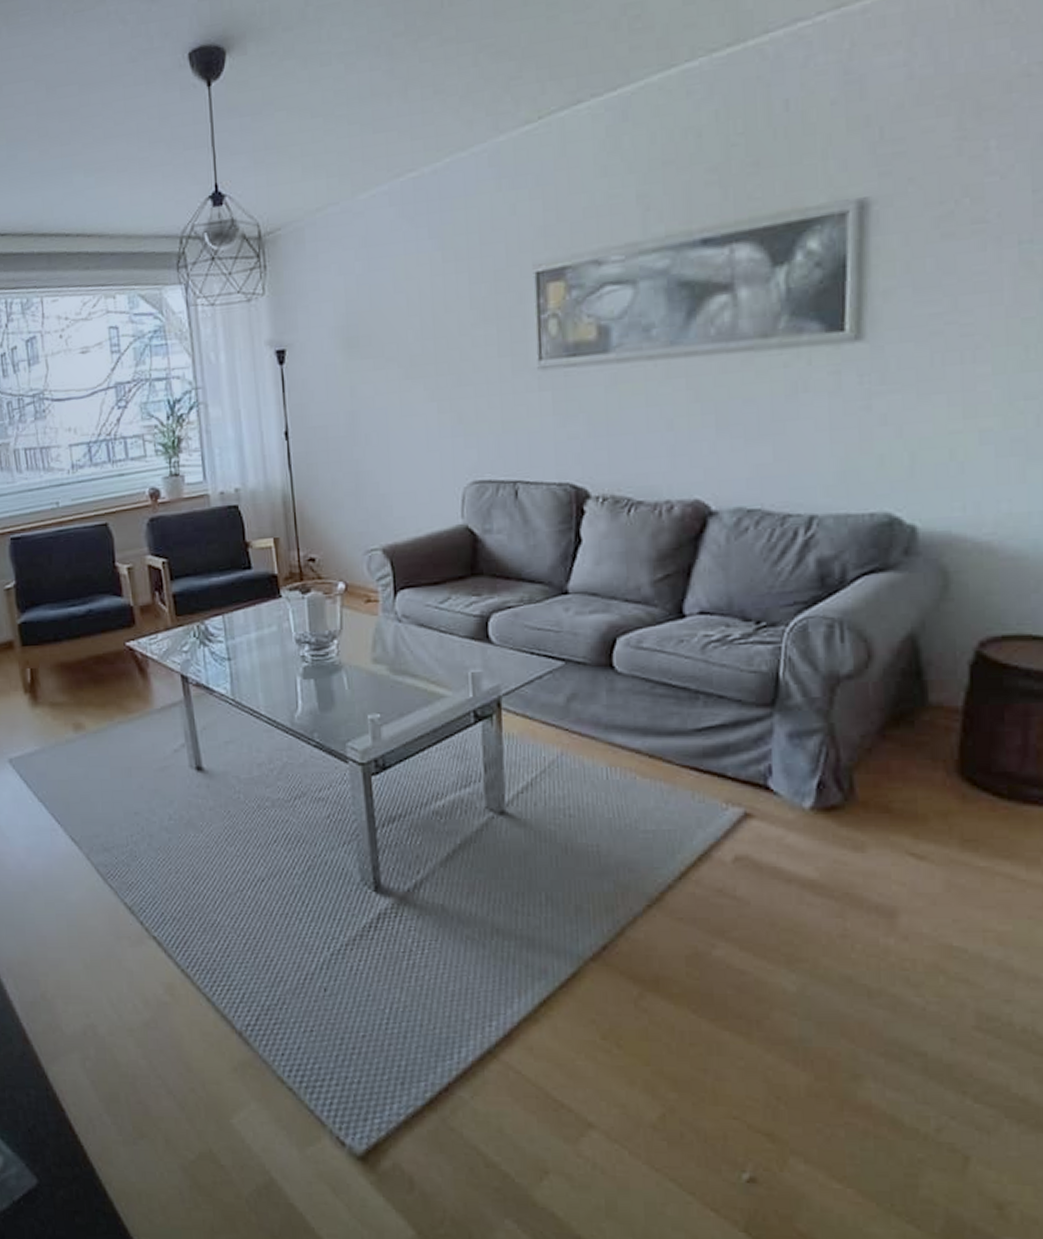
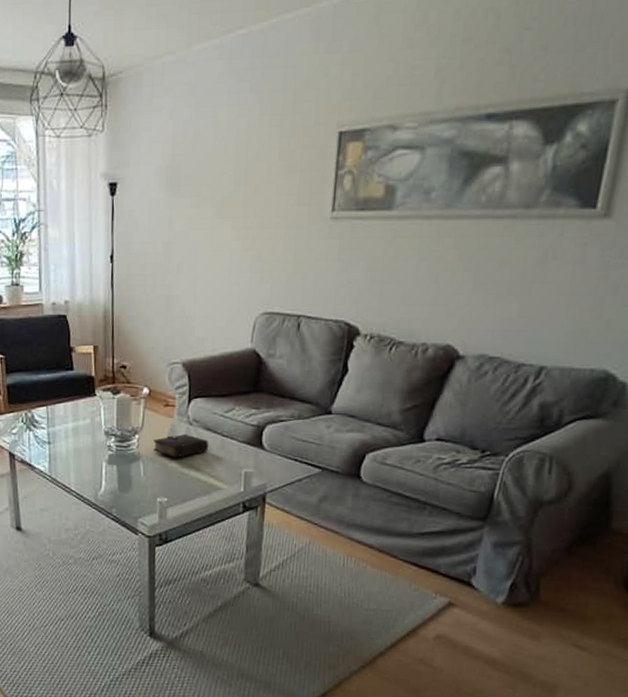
book: none [356,633,425,664] -> present [153,434,209,458]

